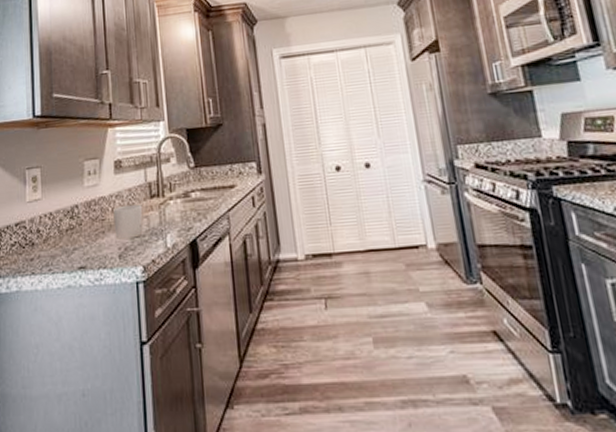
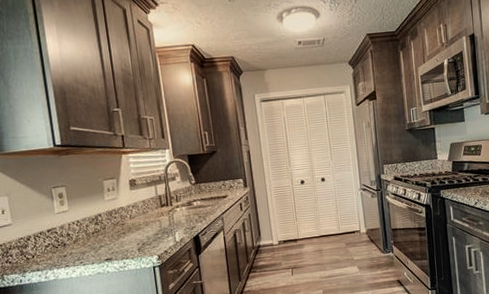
mug: present [113,204,143,241] -> none [131,211,156,239]

